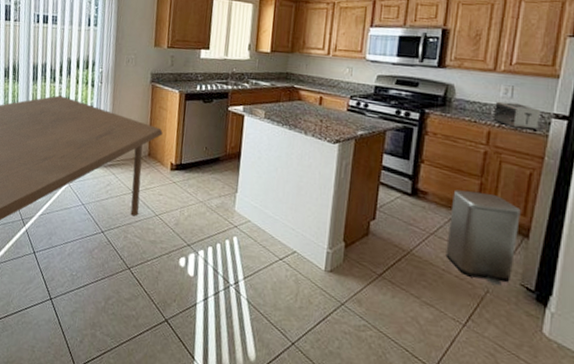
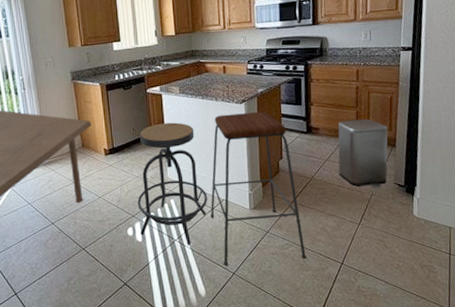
bar stool: none [193,147,277,296] -> present [137,122,208,245]
bar stool: none [276,151,388,351] -> present [210,111,307,266]
toaster: present [494,101,541,131] -> none [359,43,393,65]

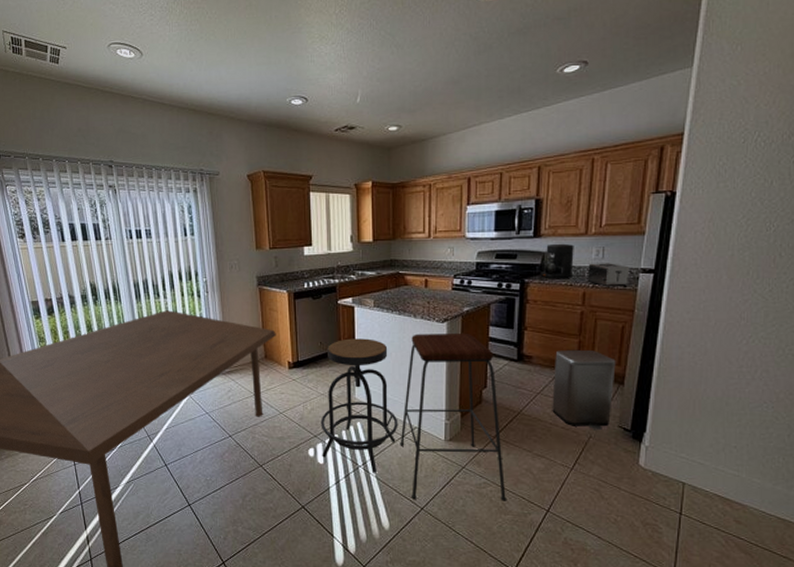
coffee maker: none [320,29,347,60] -> present [540,243,574,280]
toaster: none [359,43,393,65] -> present [588,263,630,287]

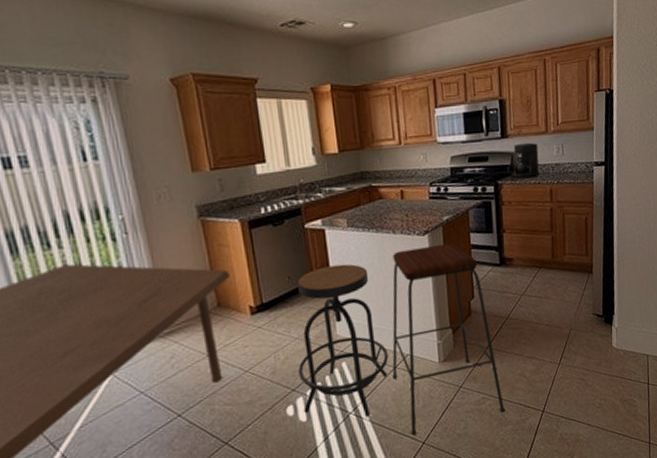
pedal bin: present [552,349,616,430] -> none [533,244,586,322]
toaster: present [588,263,630,287] -> none [551,158,586,183]

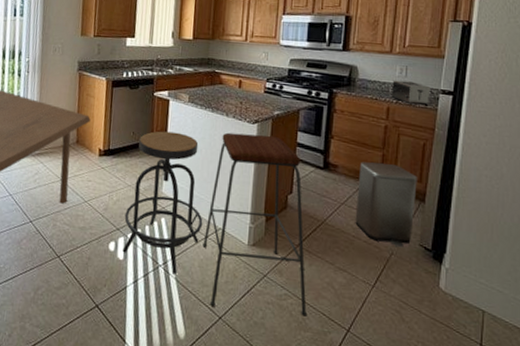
coffee maker: present [511,142,540,179] -> none [348,58,380,92]
pedal bin: none [533,244,586,322] -> present [355,161,417,247]
toaster: none [551,158,586,183] -> present [392,80,431,106]

